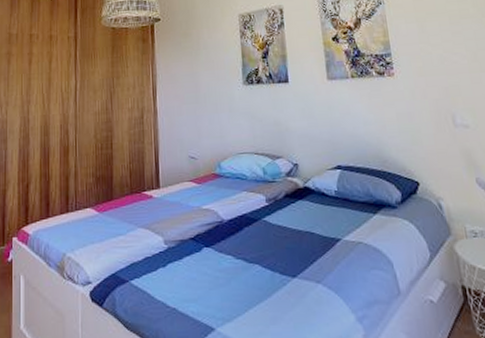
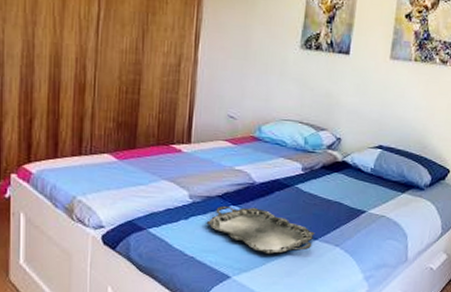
serving tray: none [183,246,293,300] -> present [206,205,315,255]

